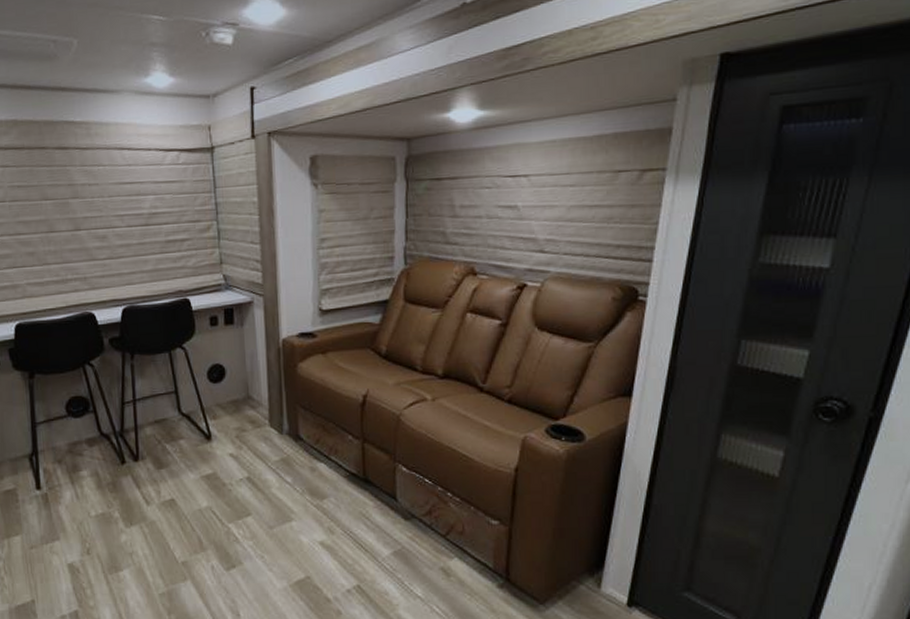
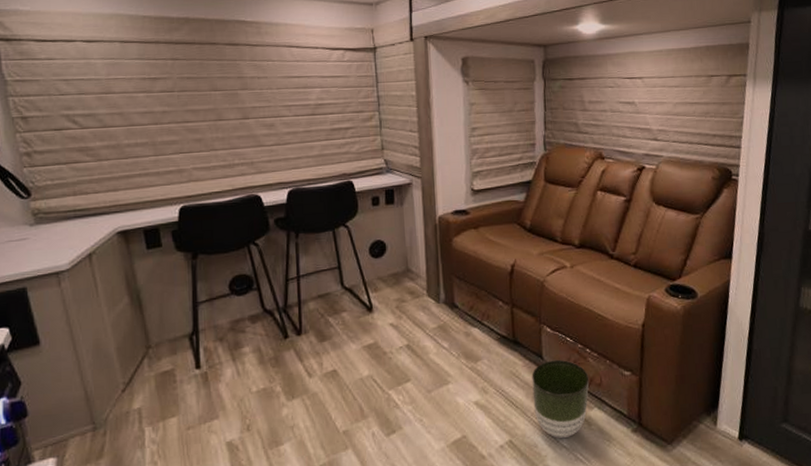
planter: none [384,502,450,588] -> present [532,359,590,439]

